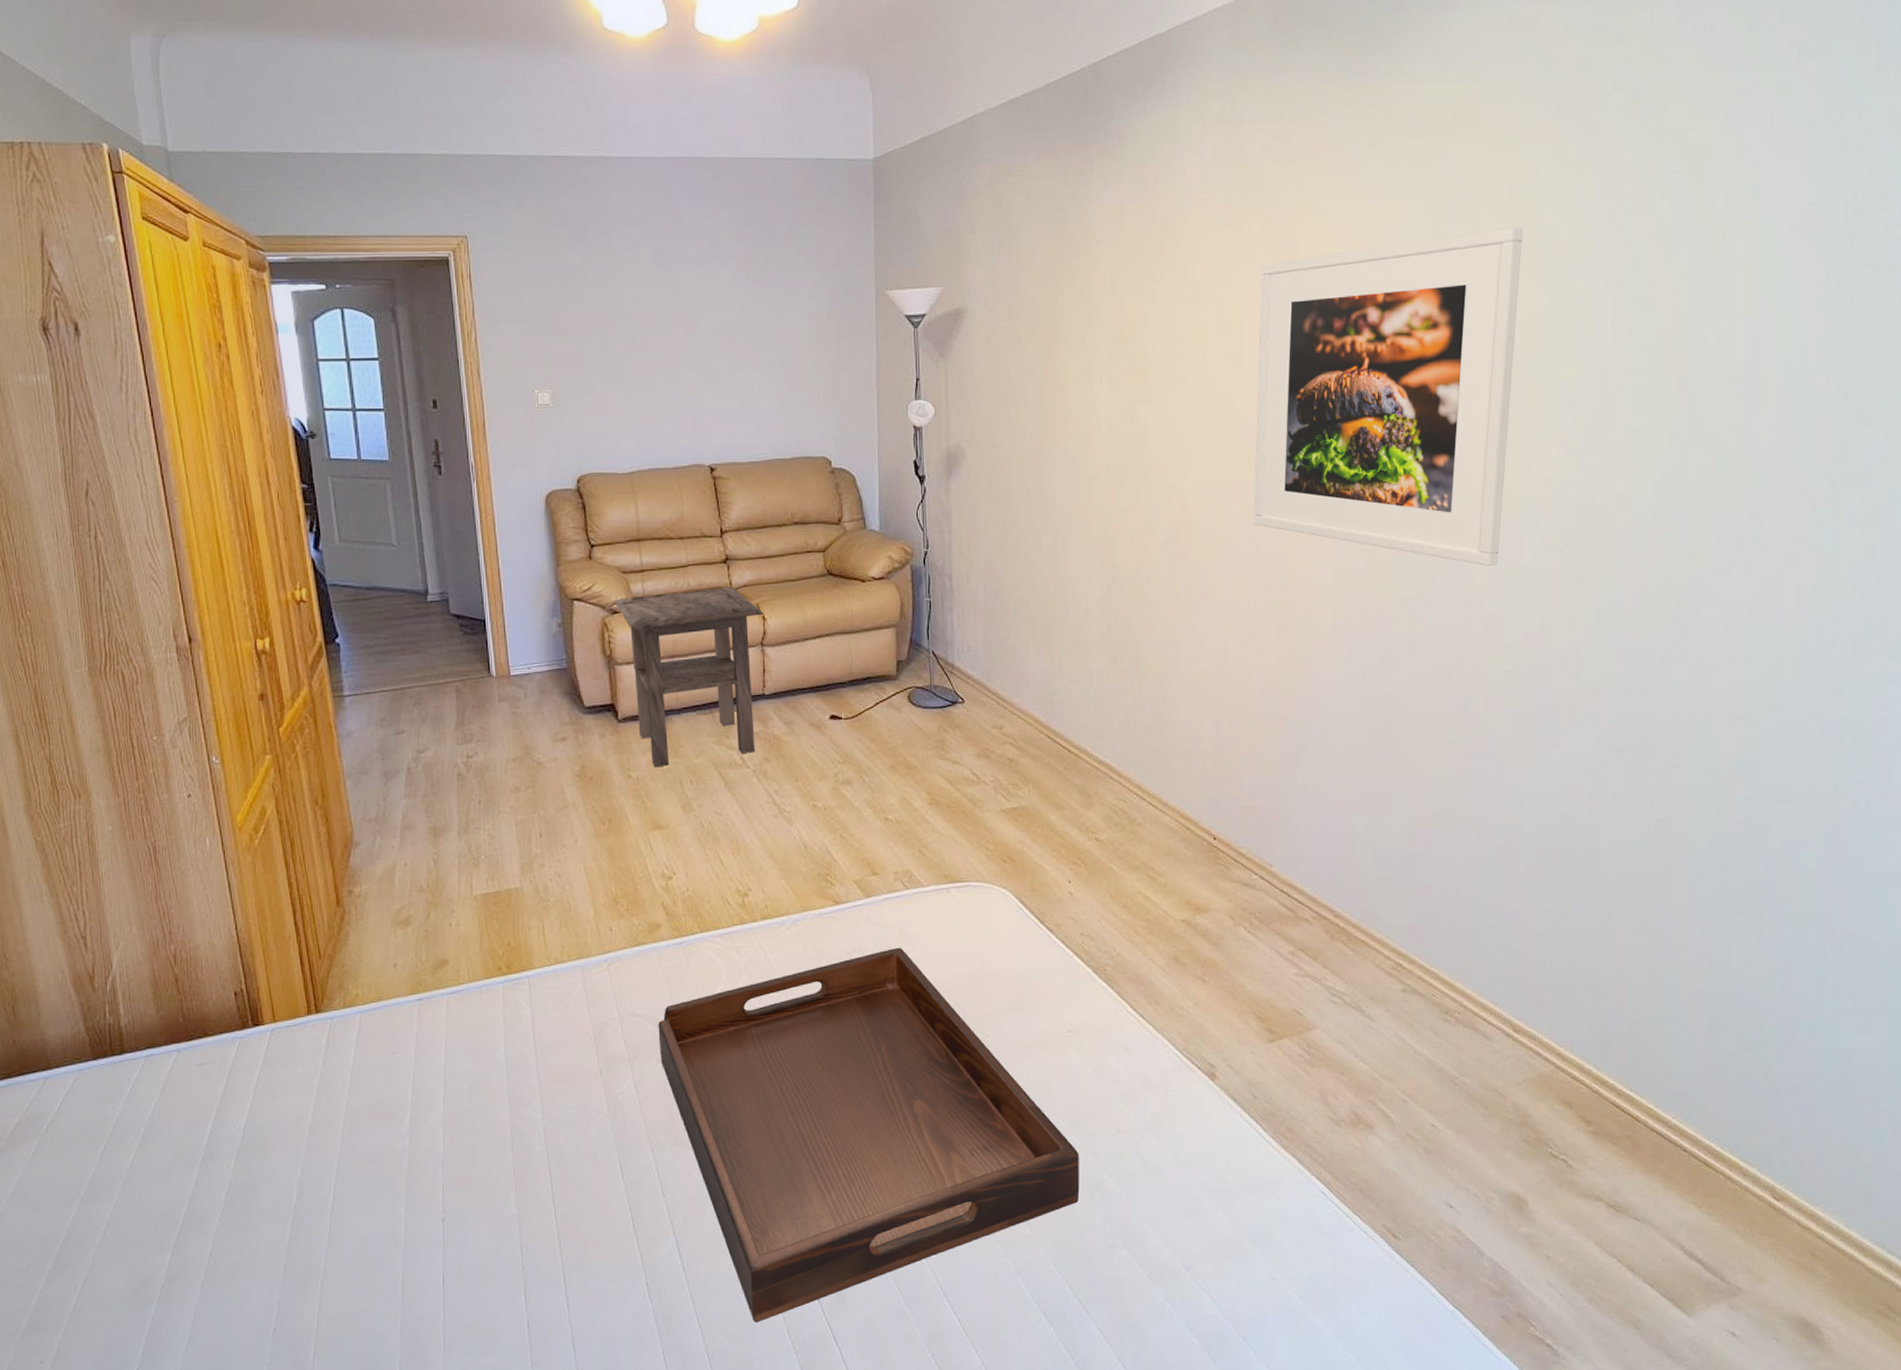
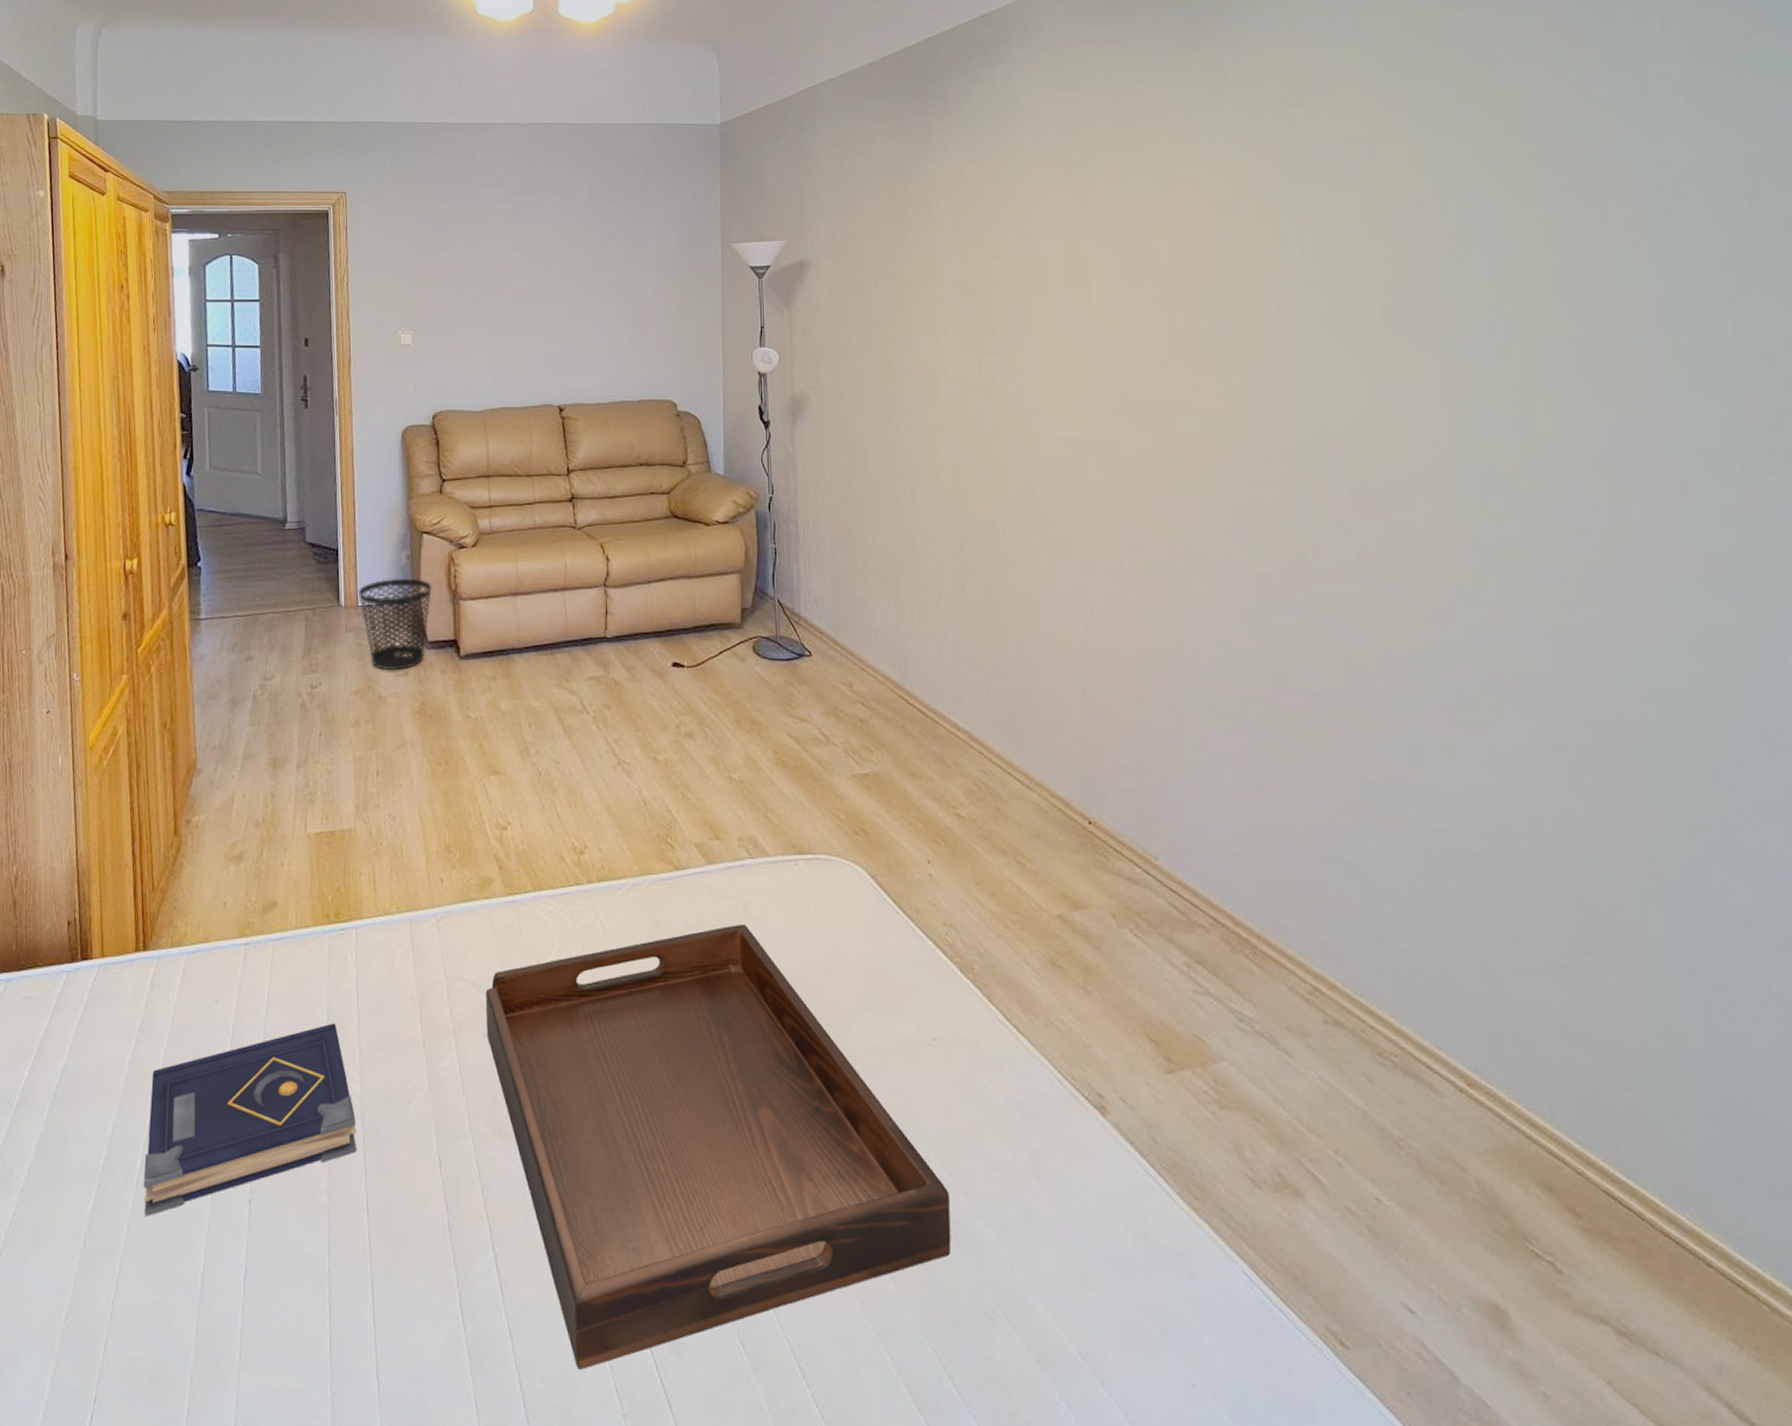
book: none [336,1062,542,1242] -> present [143,1023,357,1217]
wastebasket: none [510,645,586,738] -> present [359,578,432,671]
side table: present [614,586,763,768] -> none [462,525,607,708]
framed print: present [1253,227,1523,566] -> none [1106,187,1389,533]

